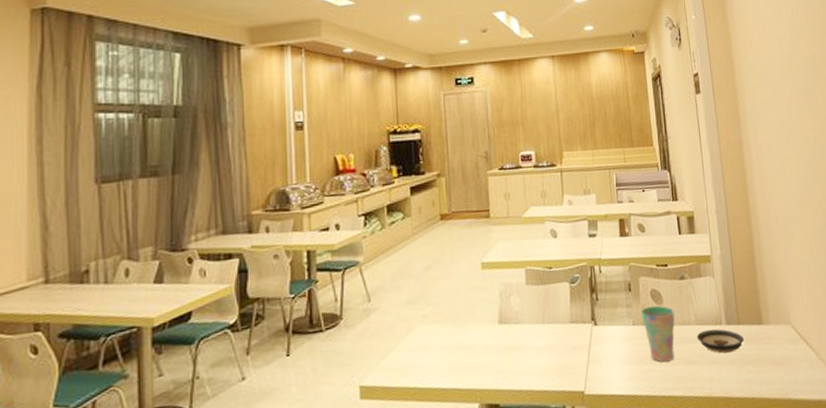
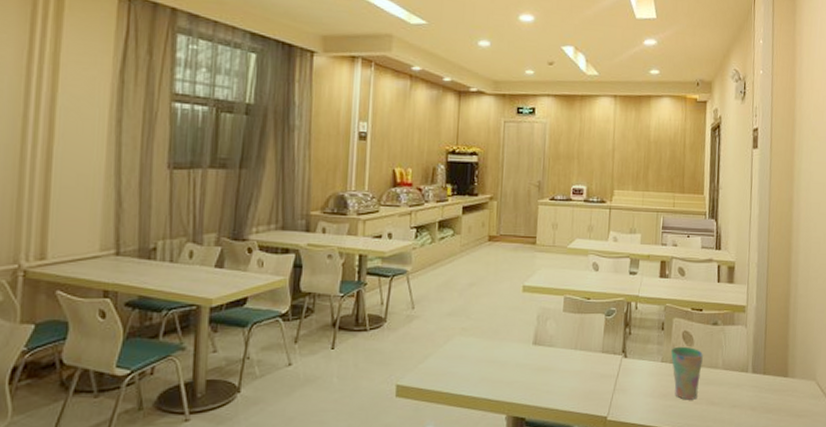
saucer: present [696,328,744,354] -> none [721,375,767,399]

